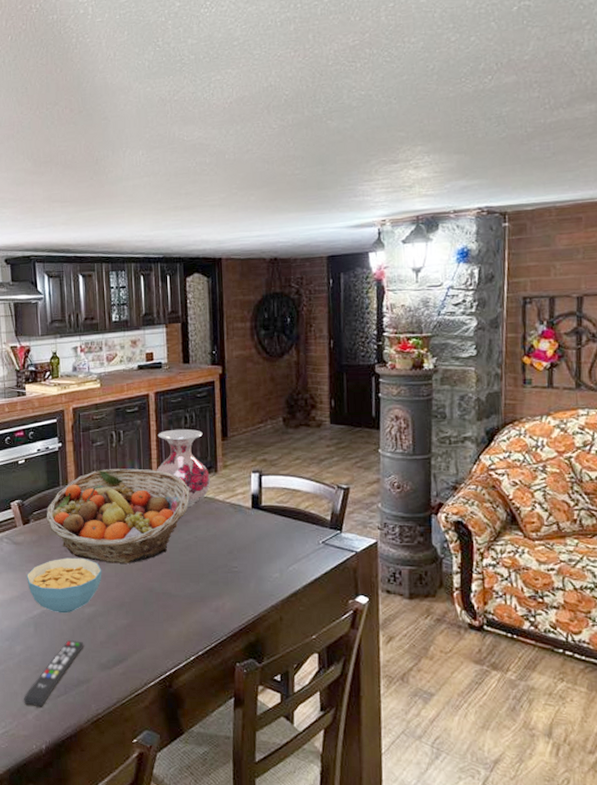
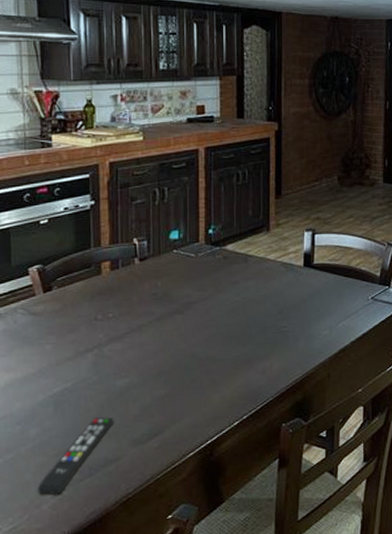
cereal bowl: present [27,558,102,614] -> none [46,326,138,389]
fruit basket: present [46,468,190,563] -> none [72,228,240,330]
vase: present [156,429,210,507] -> none [203,186,262,267]

